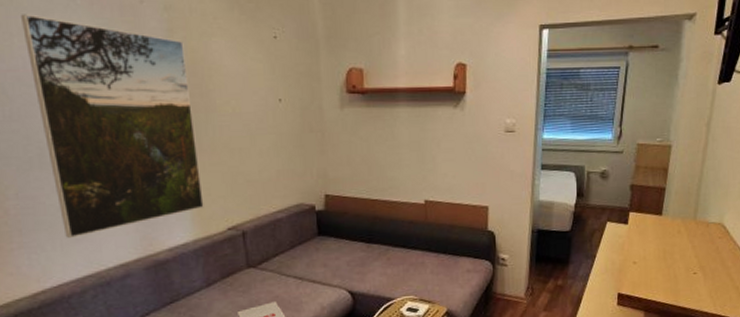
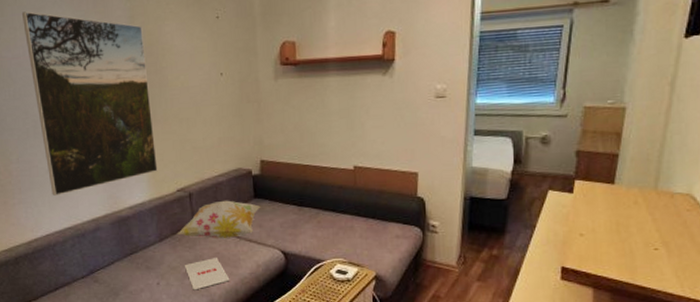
decorative pillow: none [228,238,325,281] -> present [177,200,261,239]

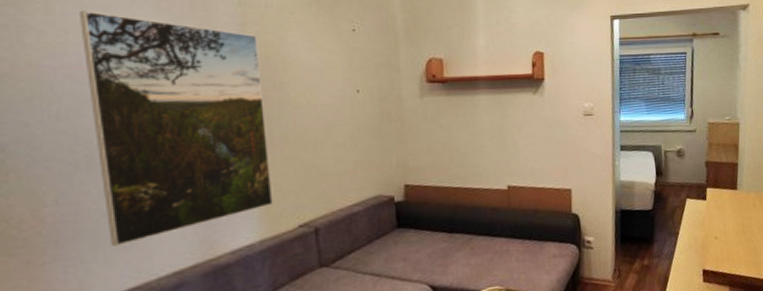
decorative pillow: present [177,200,261,239] -> none [297,232,405,282]

